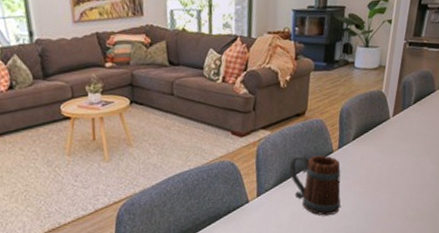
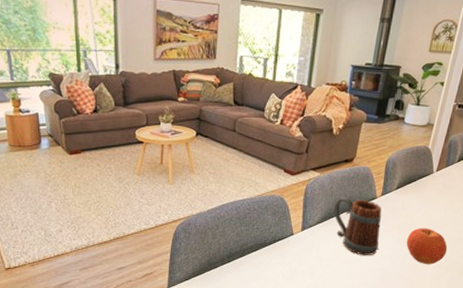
fruit: none [368,178,412,218] -> present [406,228,448,265]

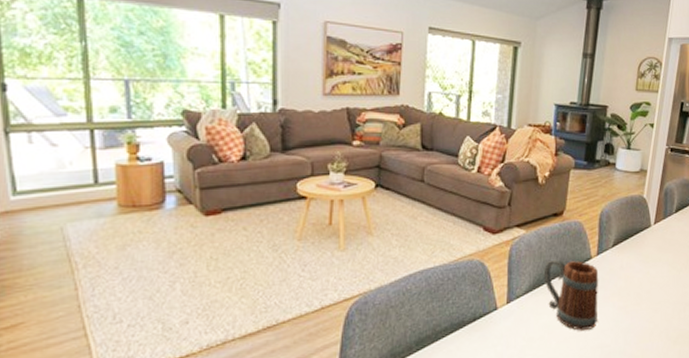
fruit: present [406,228,448,265] -> none [628,292,674,337]

